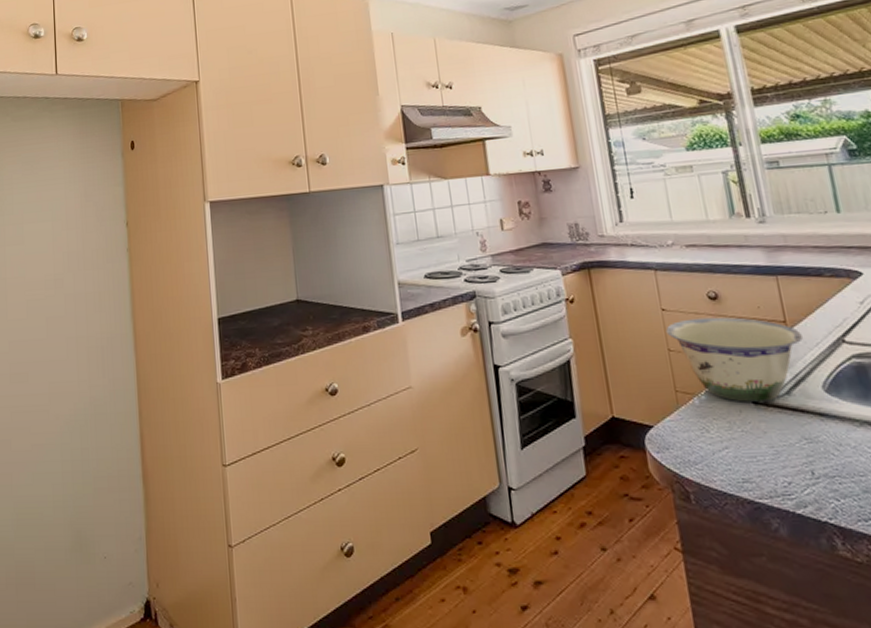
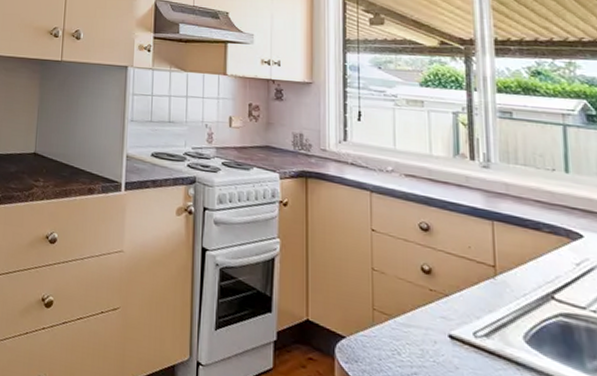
bowl: present [665,317,804,402] -> none [372,244,512,339]

